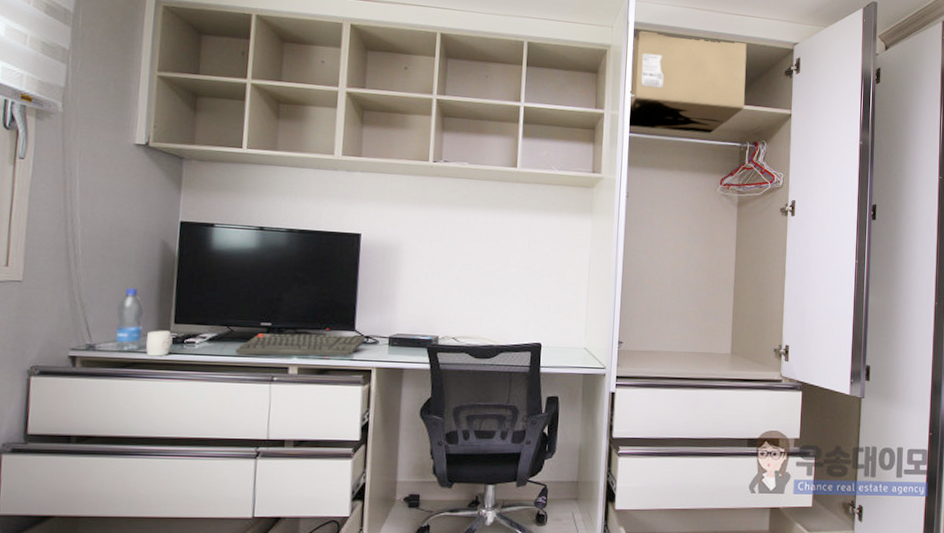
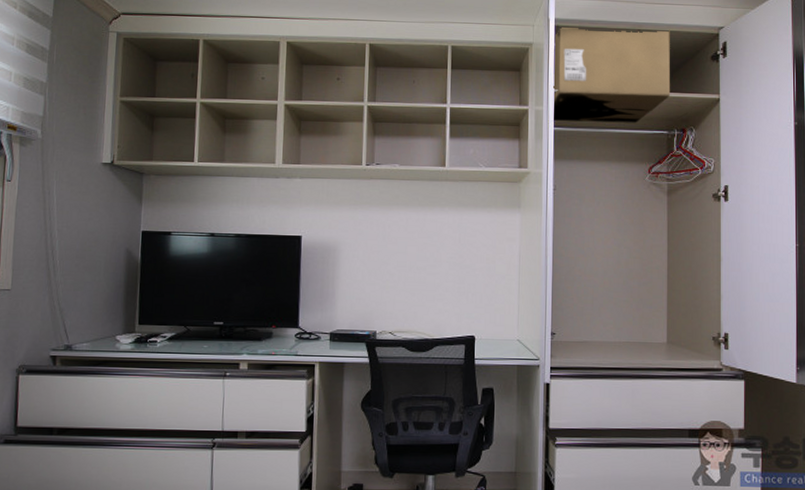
bottle: present [115,288,144,351] -> none [88,293,113,350]
mug: present [145,330,173,357] -> none [114,331,138,355]
computer keyboard: present [235,333,366,357] -> none [191,331,309,353]

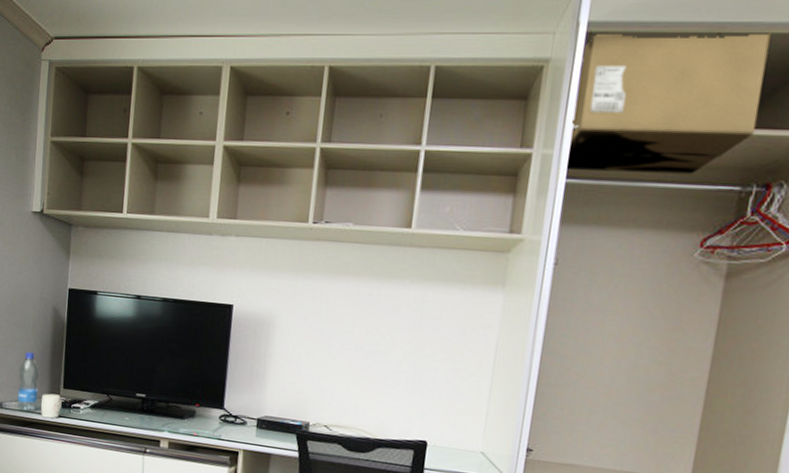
bottle: none [88,293,113,350] -> present [17,352,39,411]
mug: none [114,331,138,355] -> present [40,393,62,419]

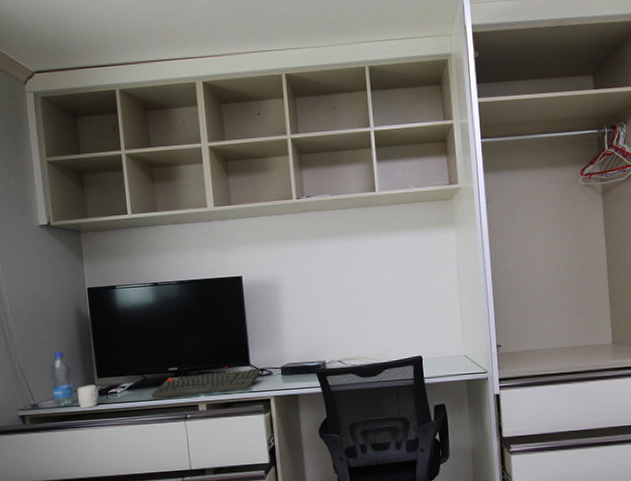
computer keyboard: none [113,404,234,436] -> present [151,369,261,399]
box: present [567,31,771,175] -> none [474,22,598,132]

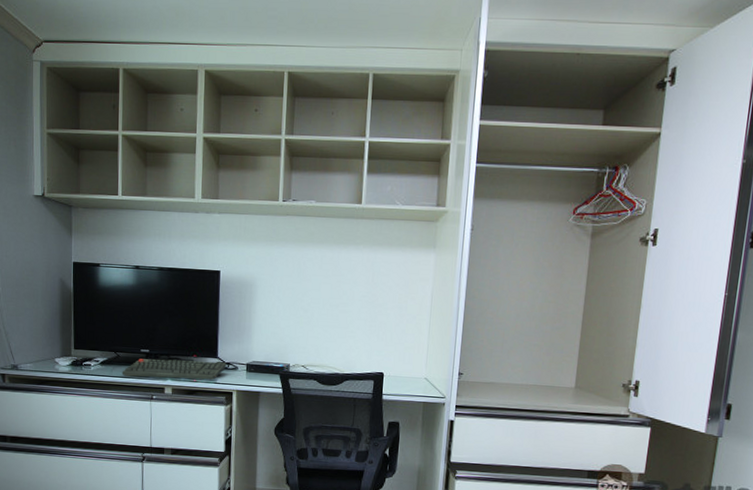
bottle: present [50,351,74,407] -> none [32,319,51,371]
mug: present [77,384,99,409] -> none [54,354,74,376]

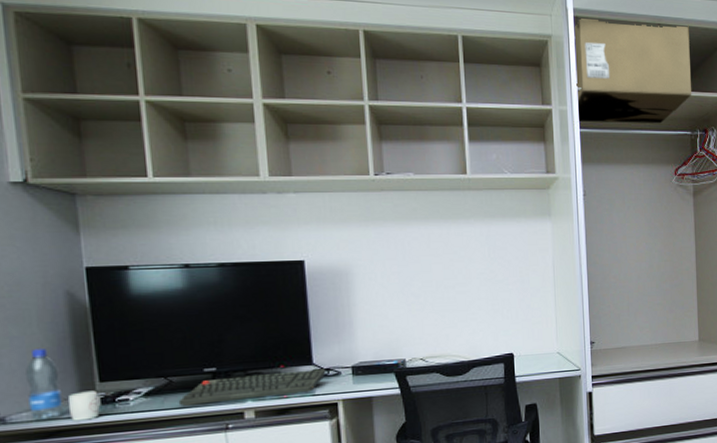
bottle: none [32,319,51,371] -> present [26,349,63,420]
mug: none [54,354,74,376] -> present [67,390,101,422]
box: none [477,52,613,160] -> present [575,18,692,124]

